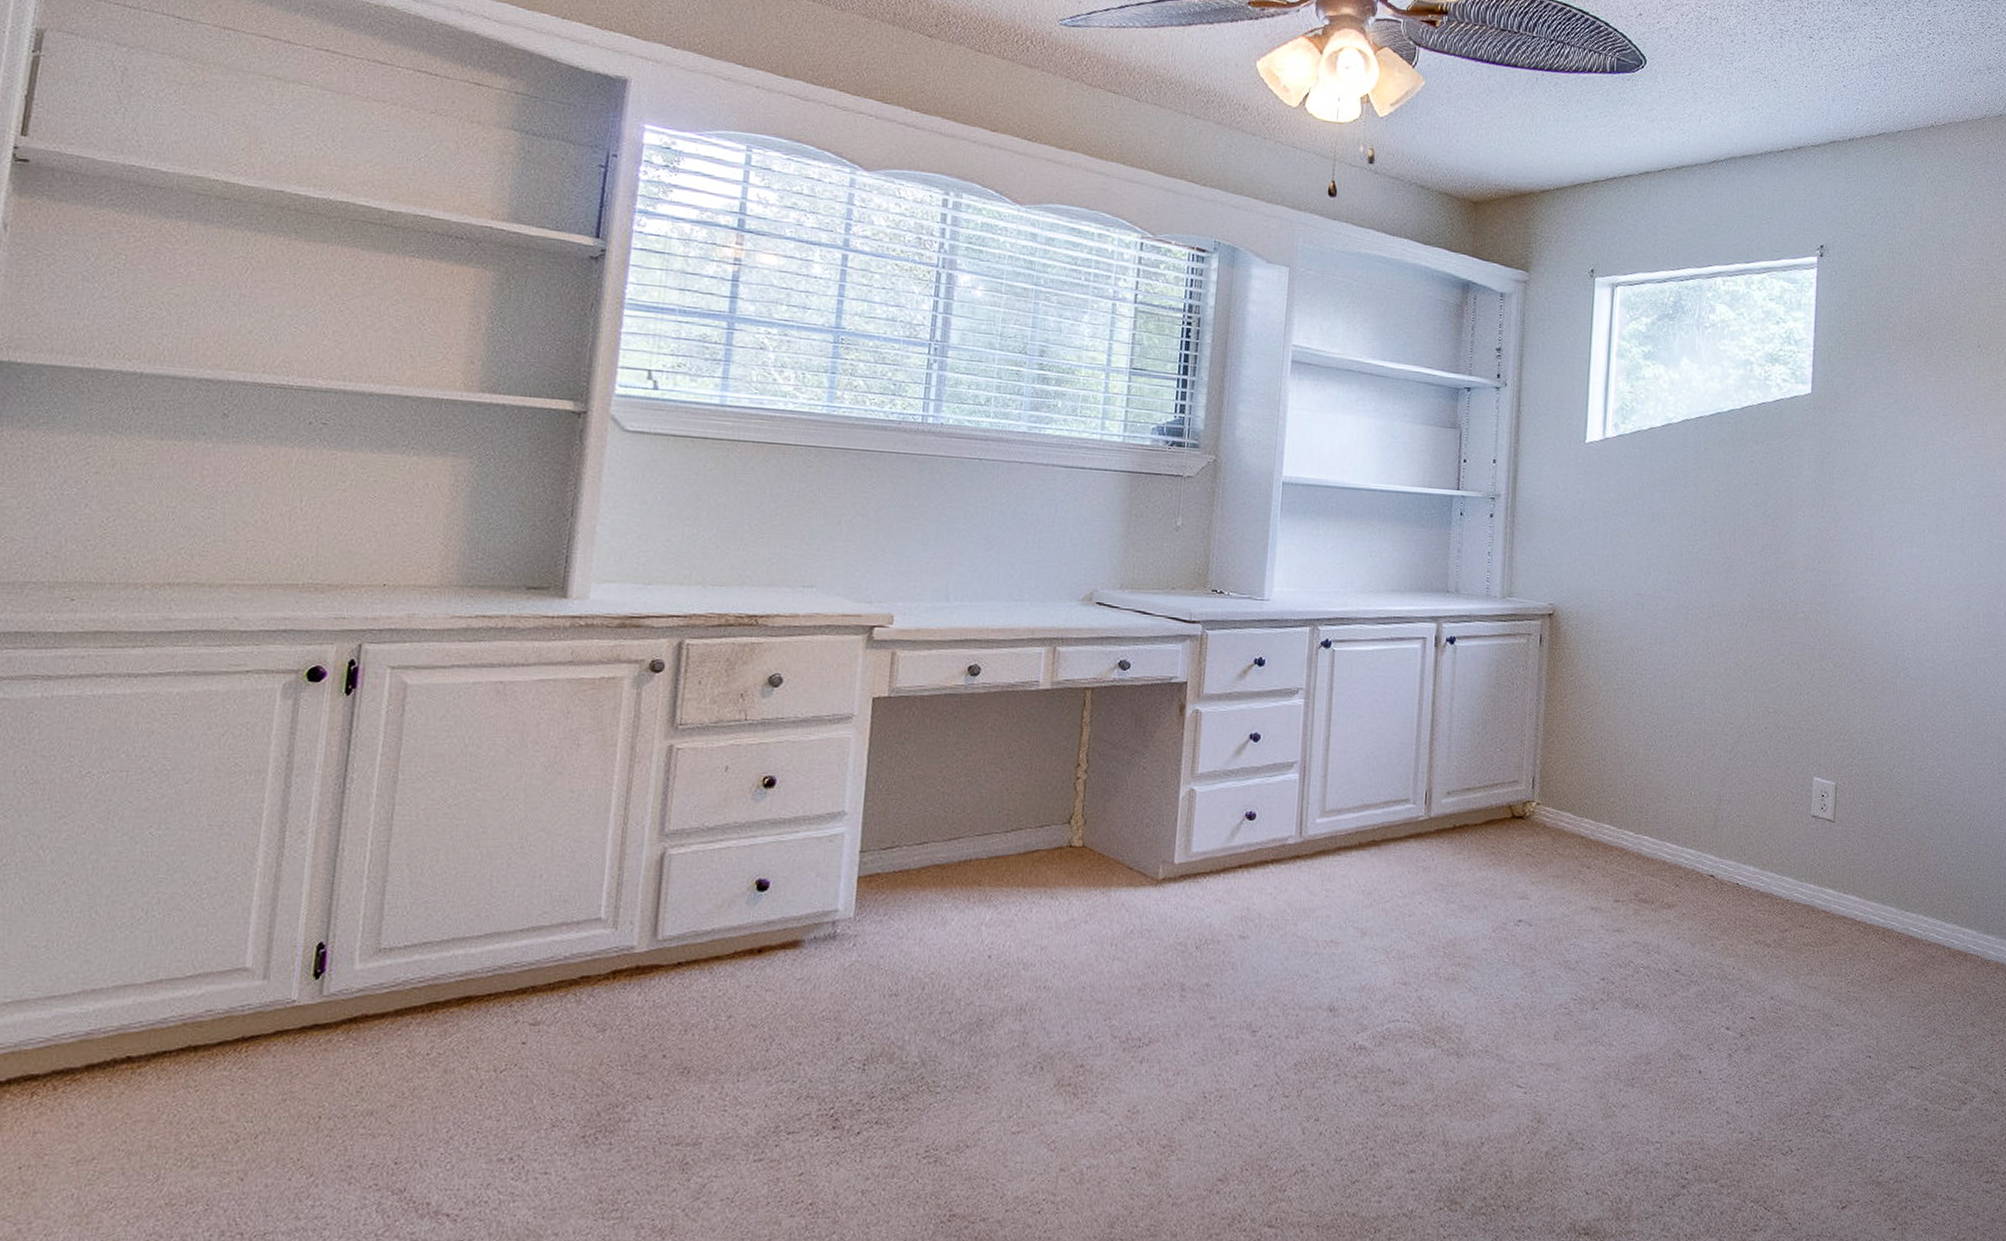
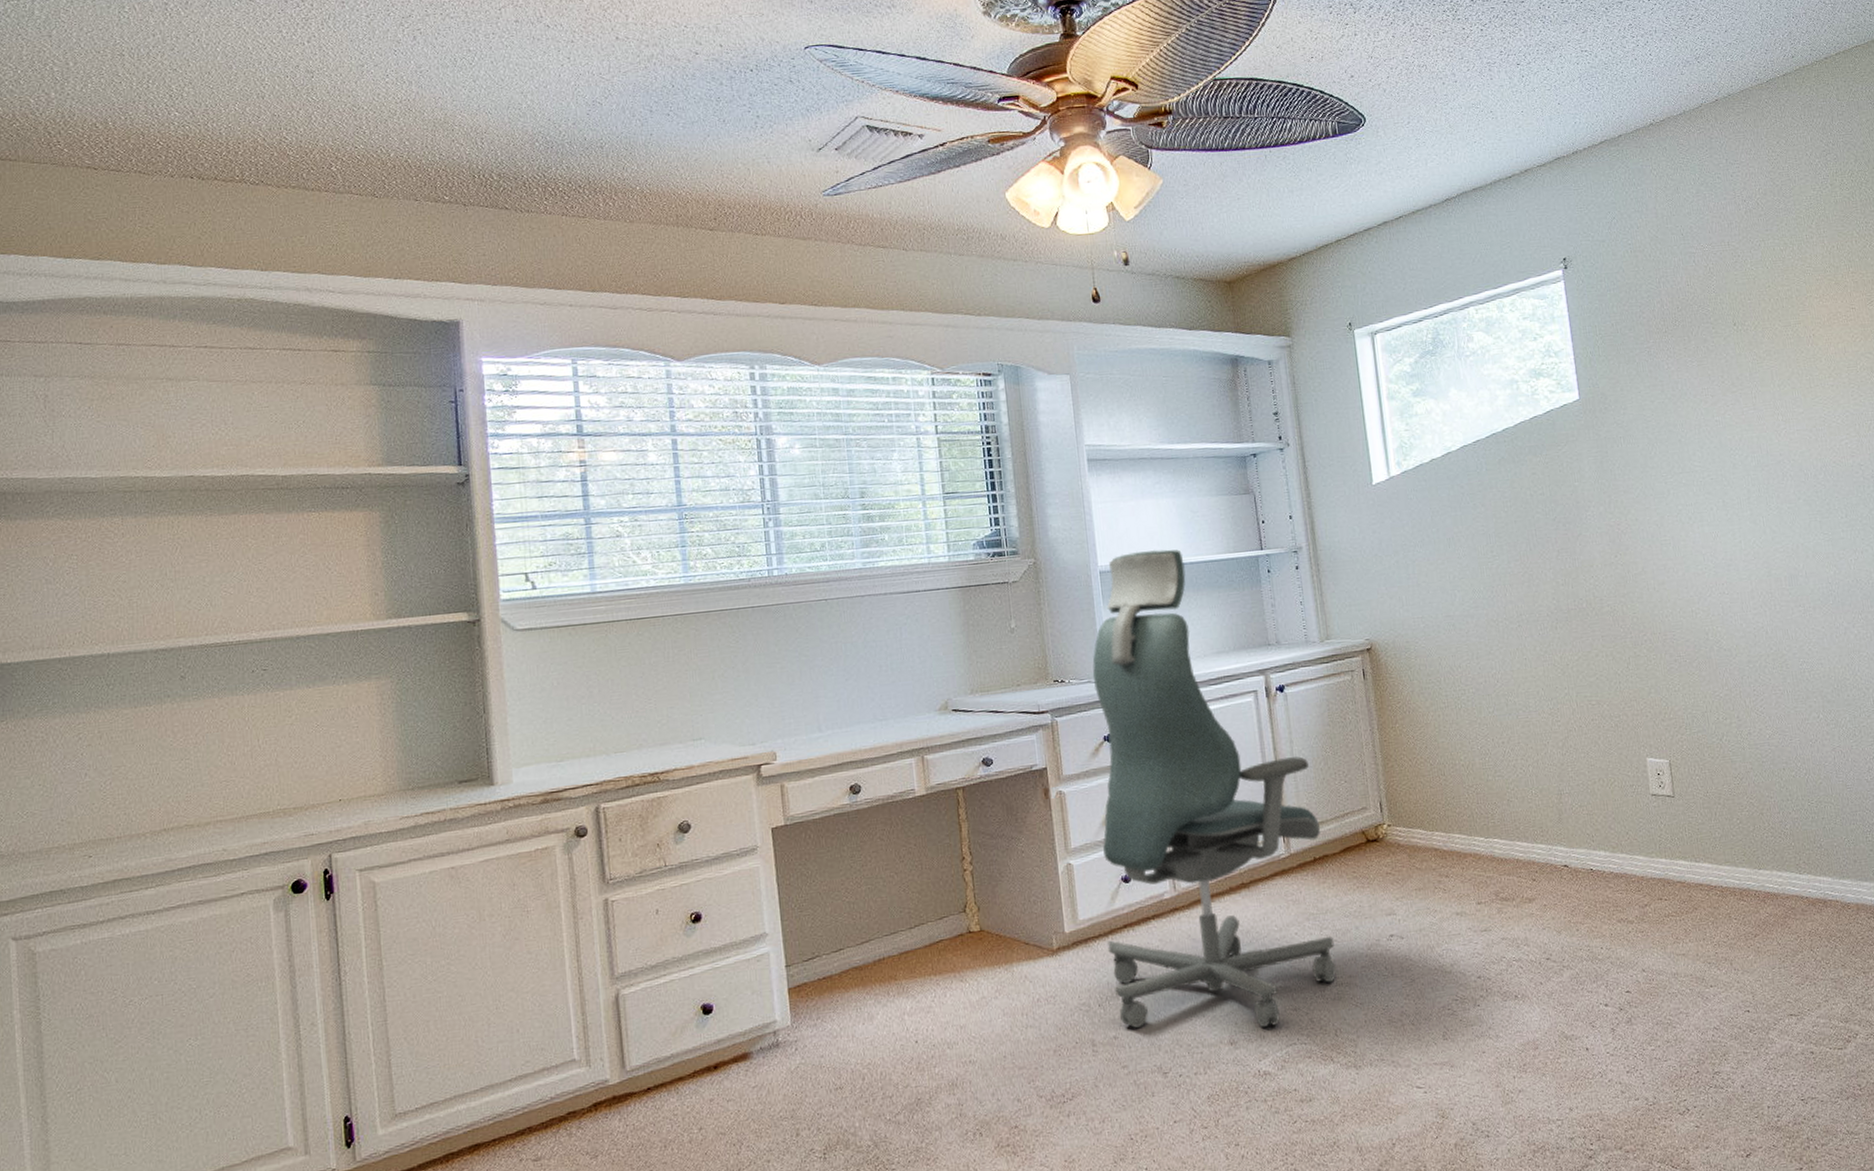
office chair: none [1216,467,1467,998] -> present [1092,549,1337,1029]

